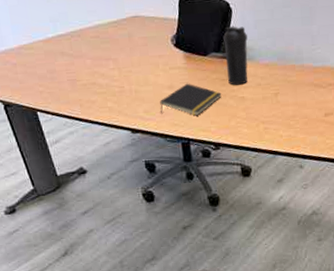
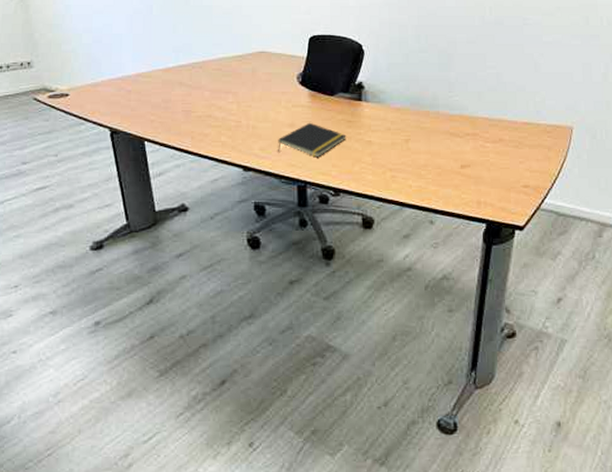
water bottle: present [223,26,248,85] -> none [353,67,379,128]

